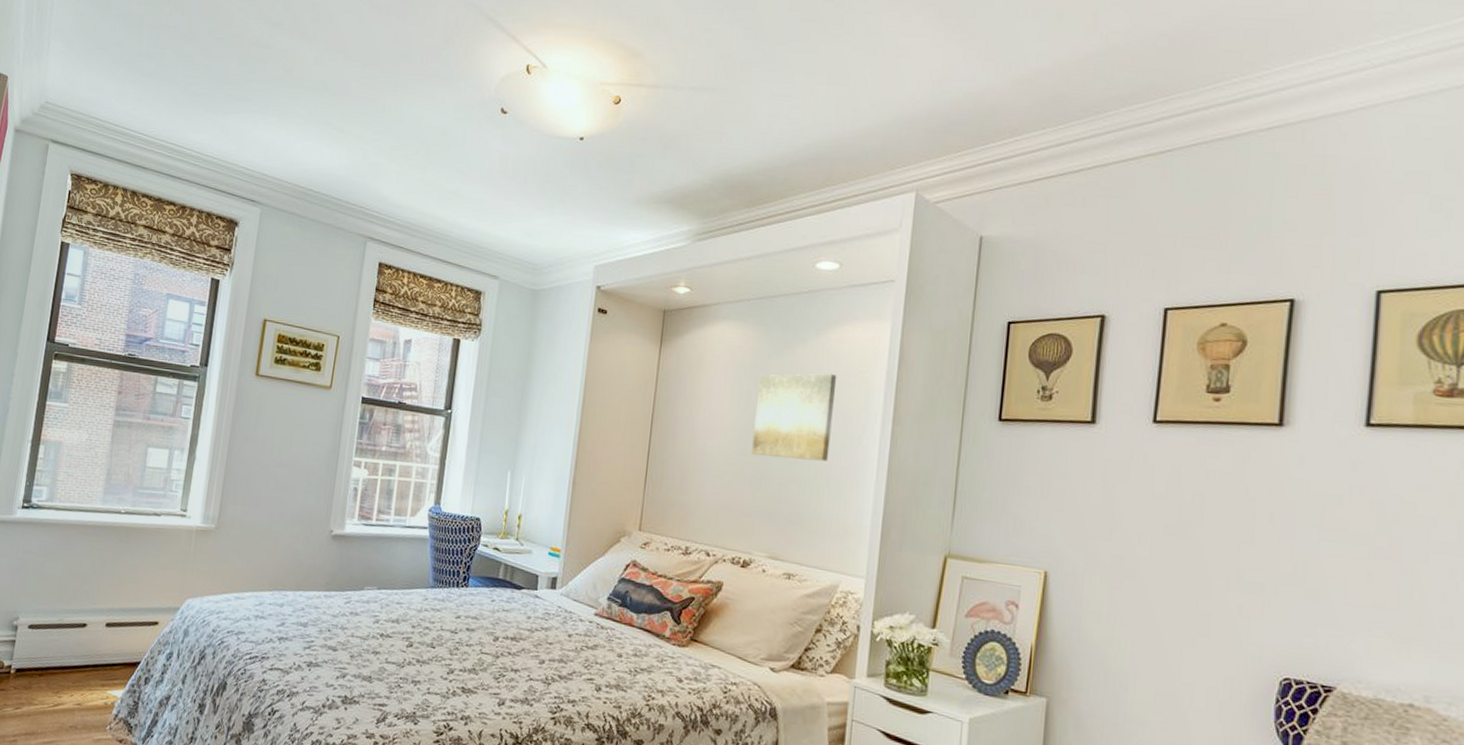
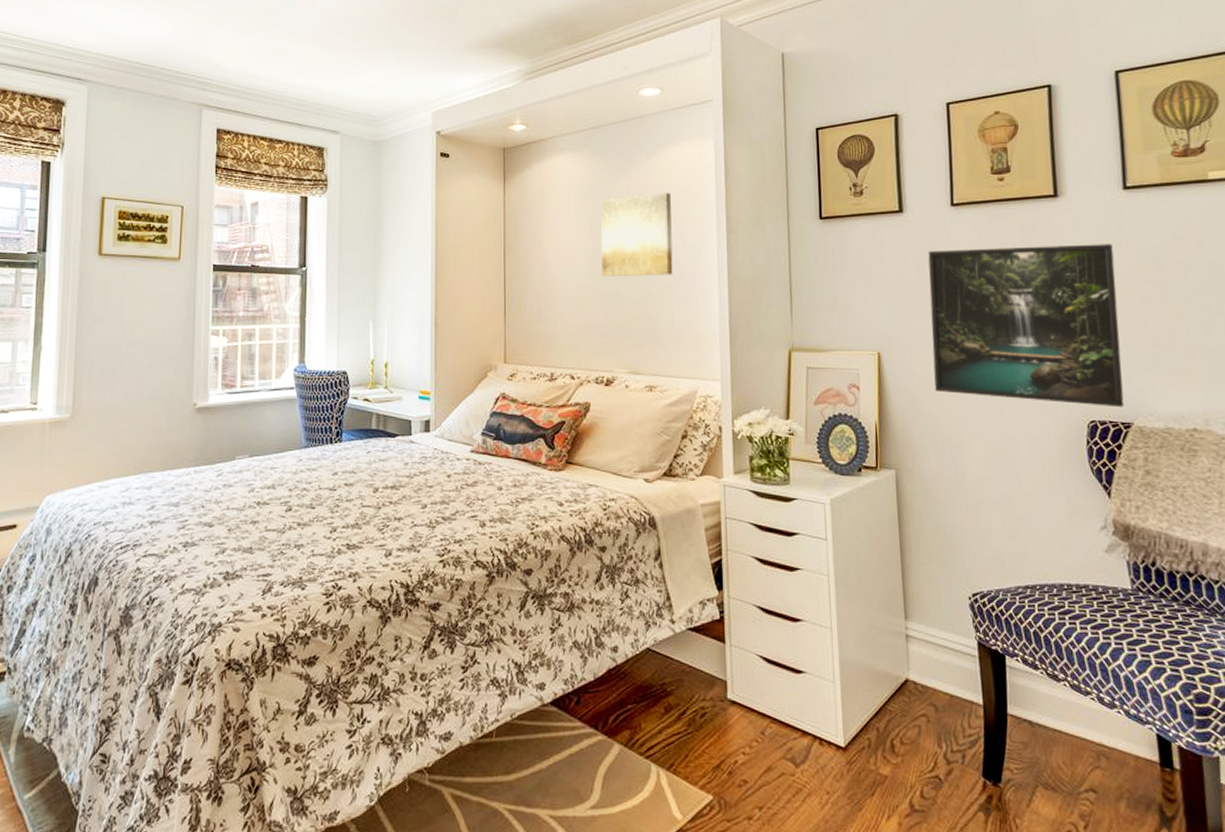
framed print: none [1105,469,1342,669] -> present [928,244,1124,408]

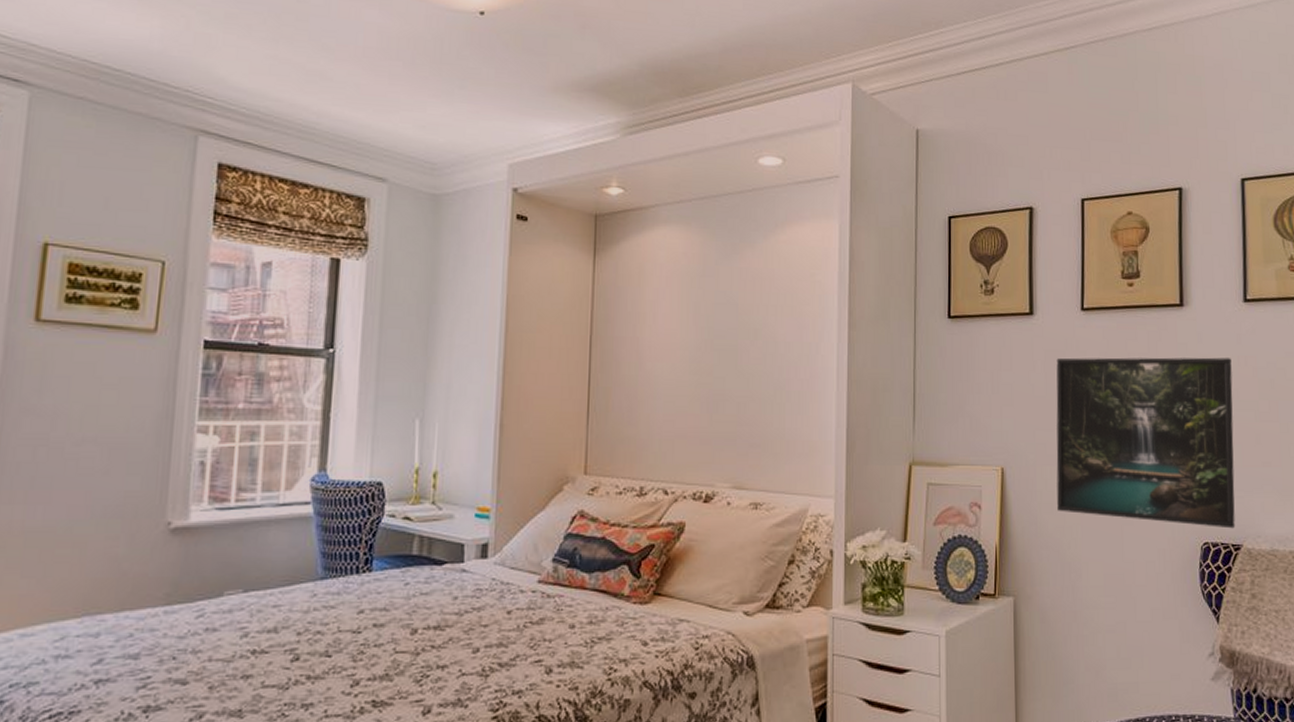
wall art: present [600,193,673,277] -> none [705,279,789,375]

